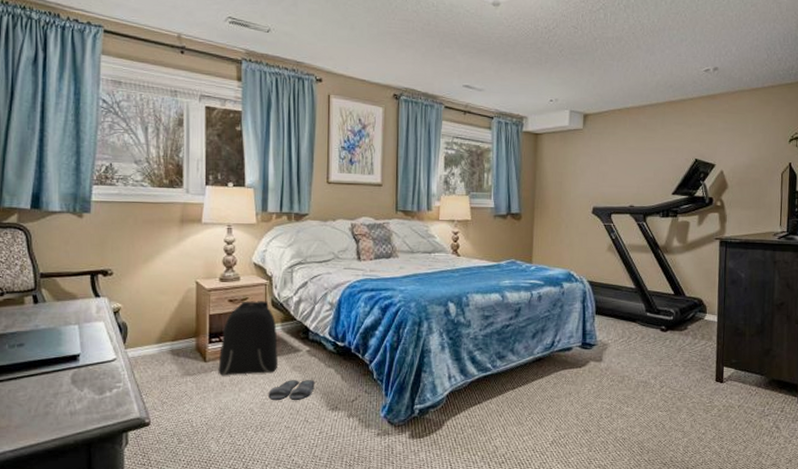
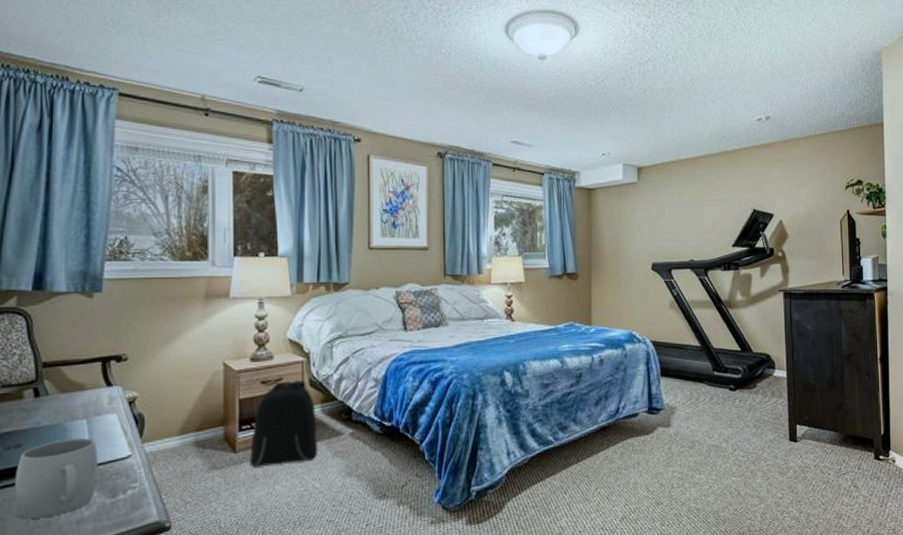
mug: none [18,341,88,408] -> present [14,438,99,519]
slippers: present [268,380,315,400] -> none [307,466,360,491]

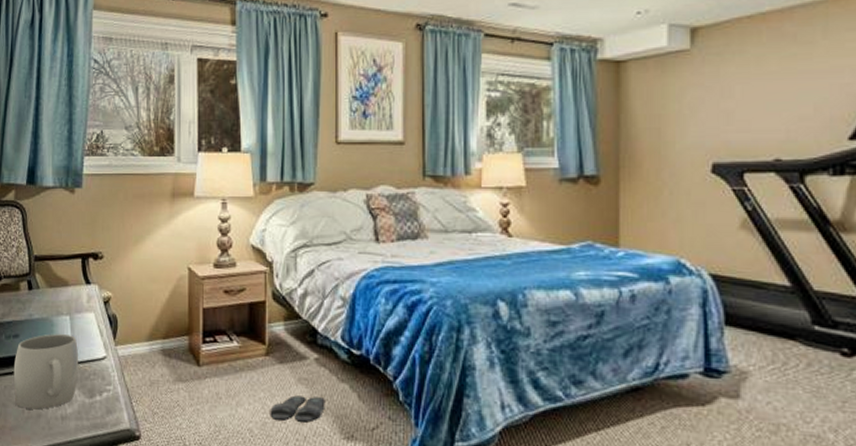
backpack: present [249,381,317,466] -> none [213,292,280,385]
slippers: none [307,466,360,491] -> present [270,395,325,423]

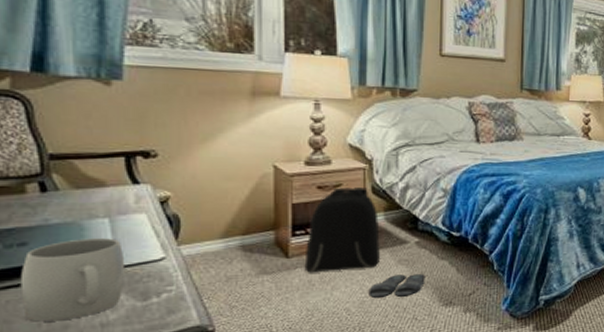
backpack: none [213,292,280,385] -> present [304,187,380,272]

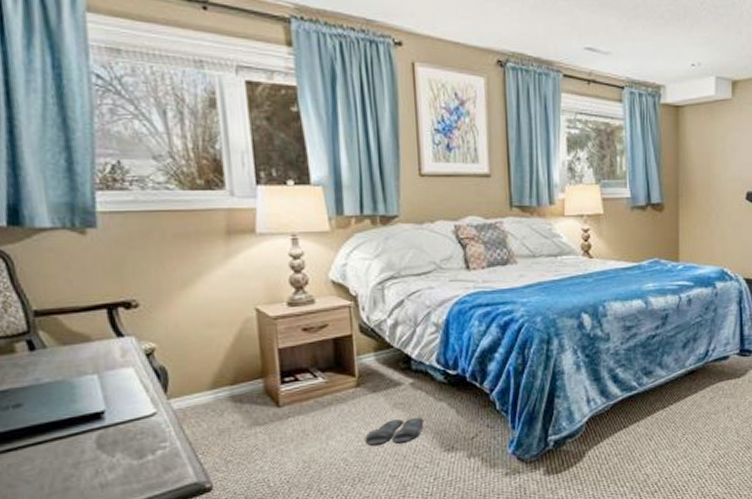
mug: present [20,238,126,322] -> none [18,395,119,485]
backpack: present [304,187,380,272] -> none [295,327,374,421]

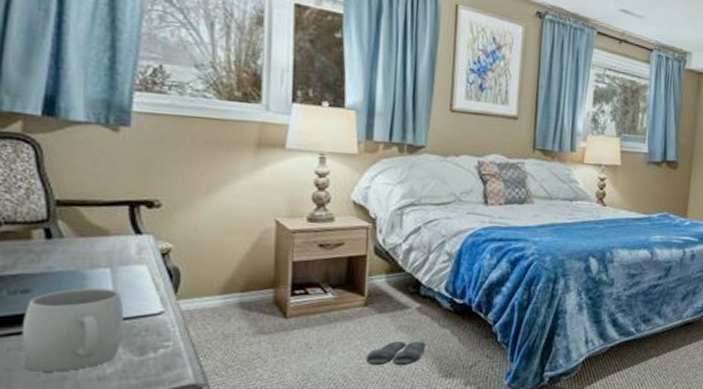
mug: none [18,395,119,485] -> present [21,288,125,372]

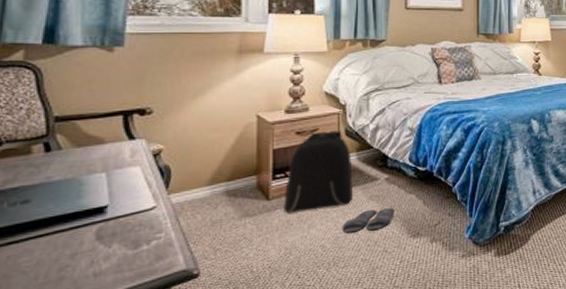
mug: present [21,288,125,372] -> none [21,191,119,275]
backpack: none [302,246,381,335] -> present [283,131,353,212]

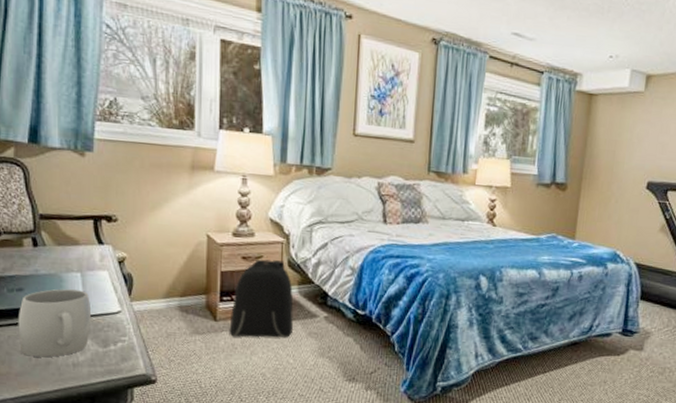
mug: none [21,191,119,275] -> present [18,289,92,358]
slippers: present [342,208,394,233] -> none [282,346,332,368]

